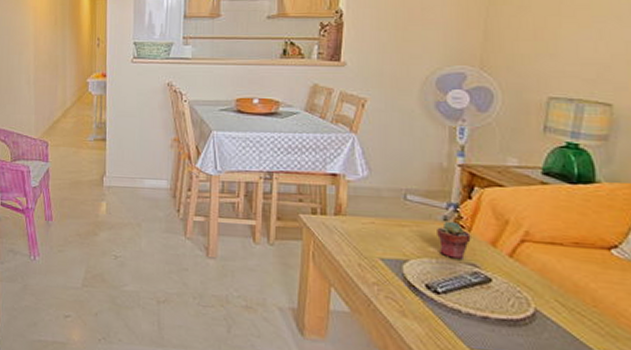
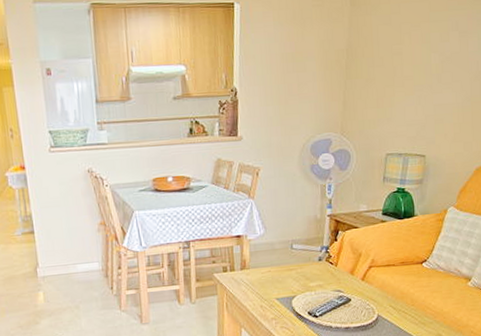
potted succulent: present [437,221,471,259] -> none [314,260,337,289]

